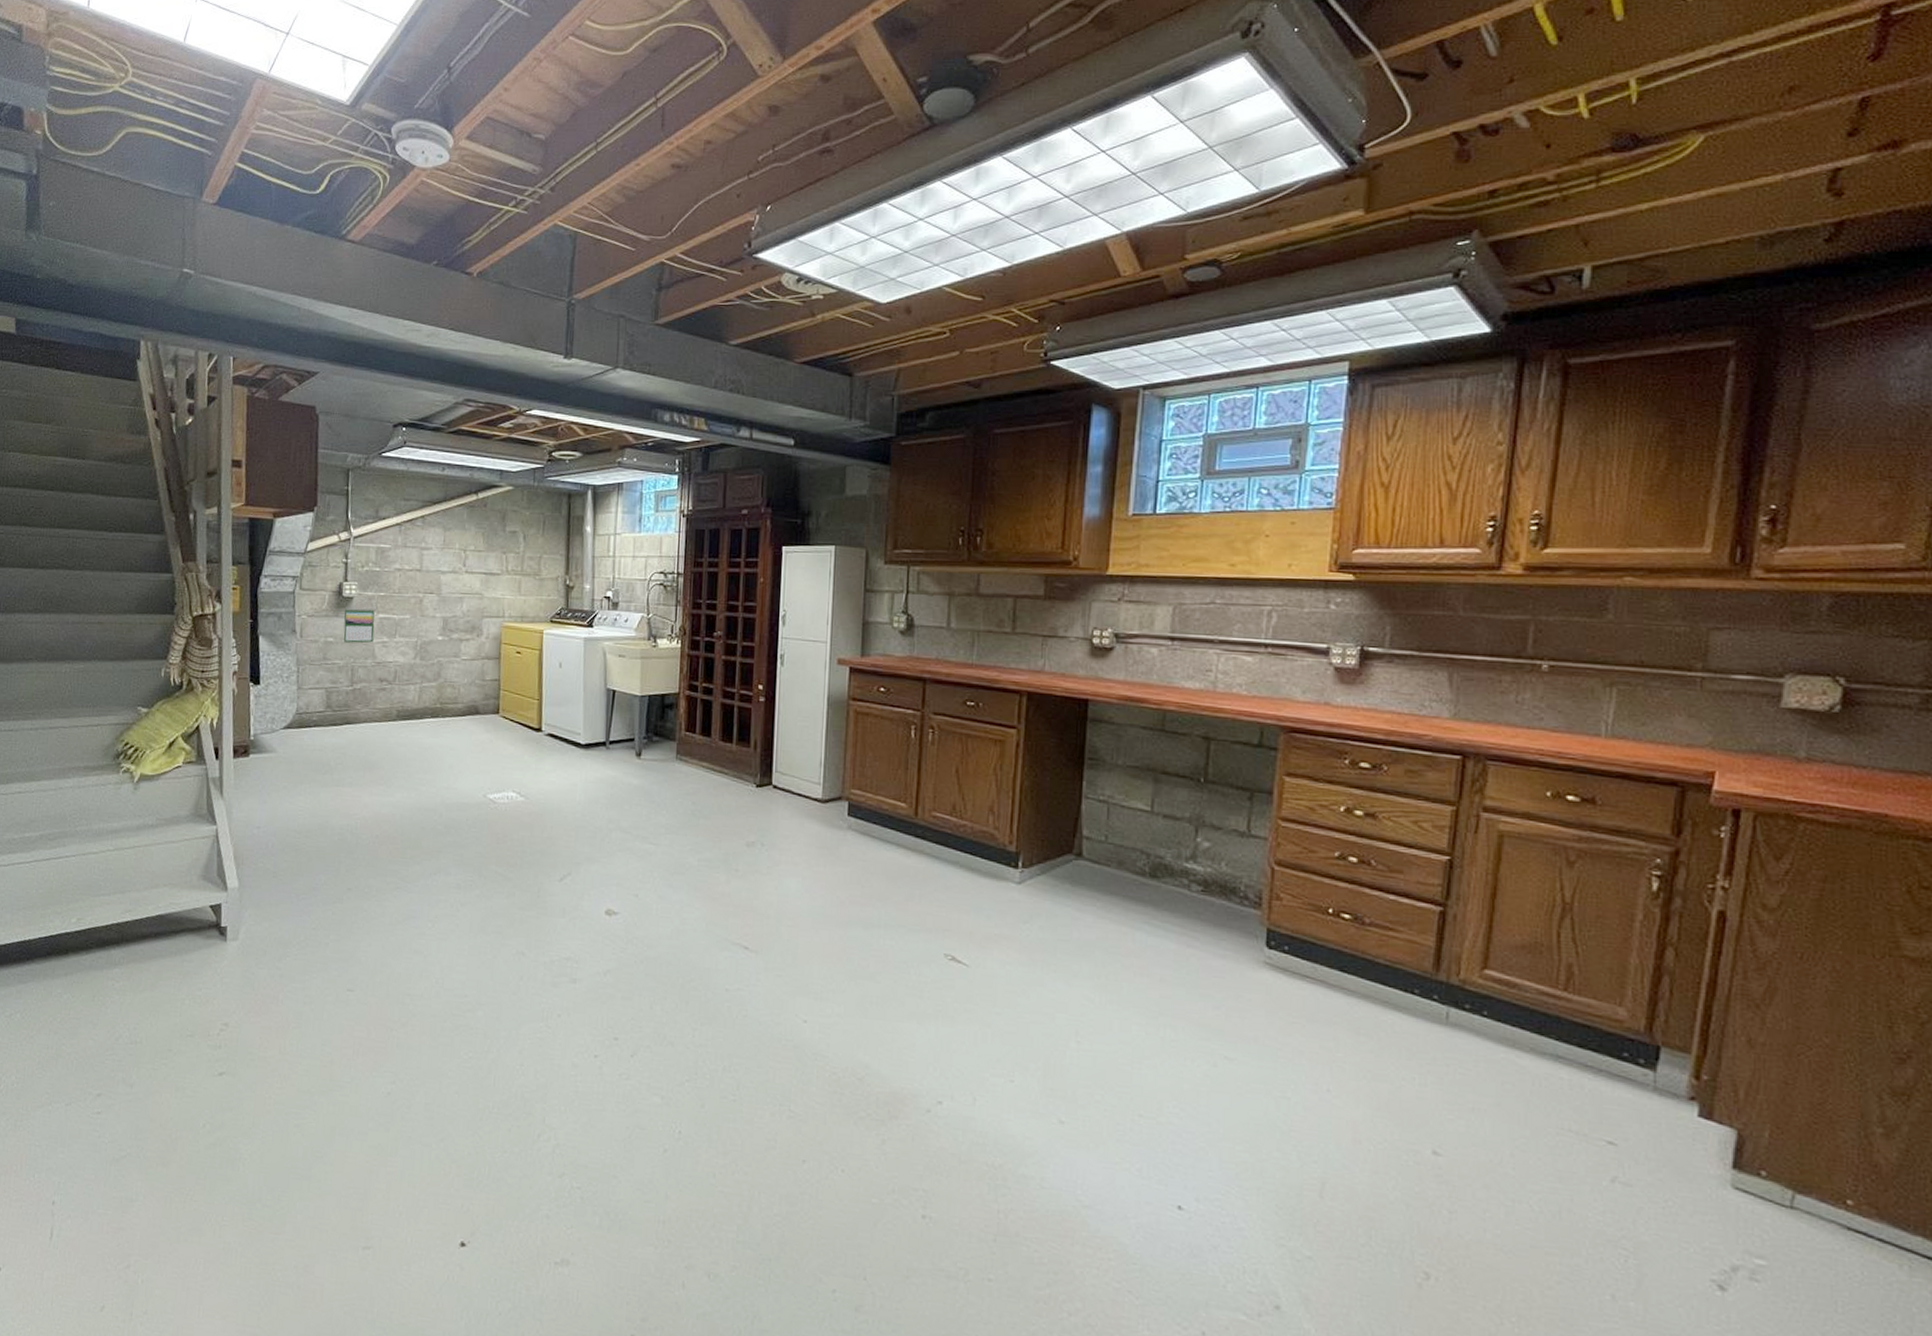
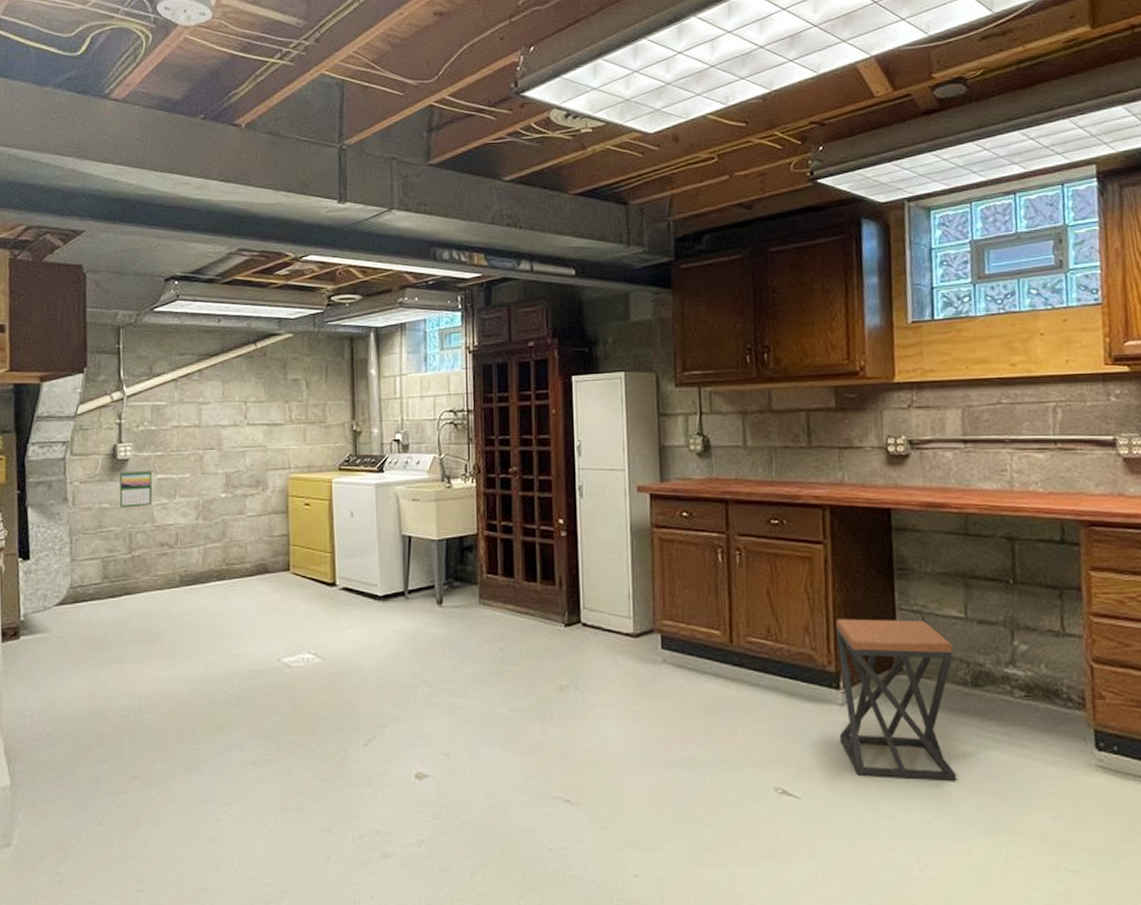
stool: none [1012,802,1134,963] -> present [835,618,957,780]

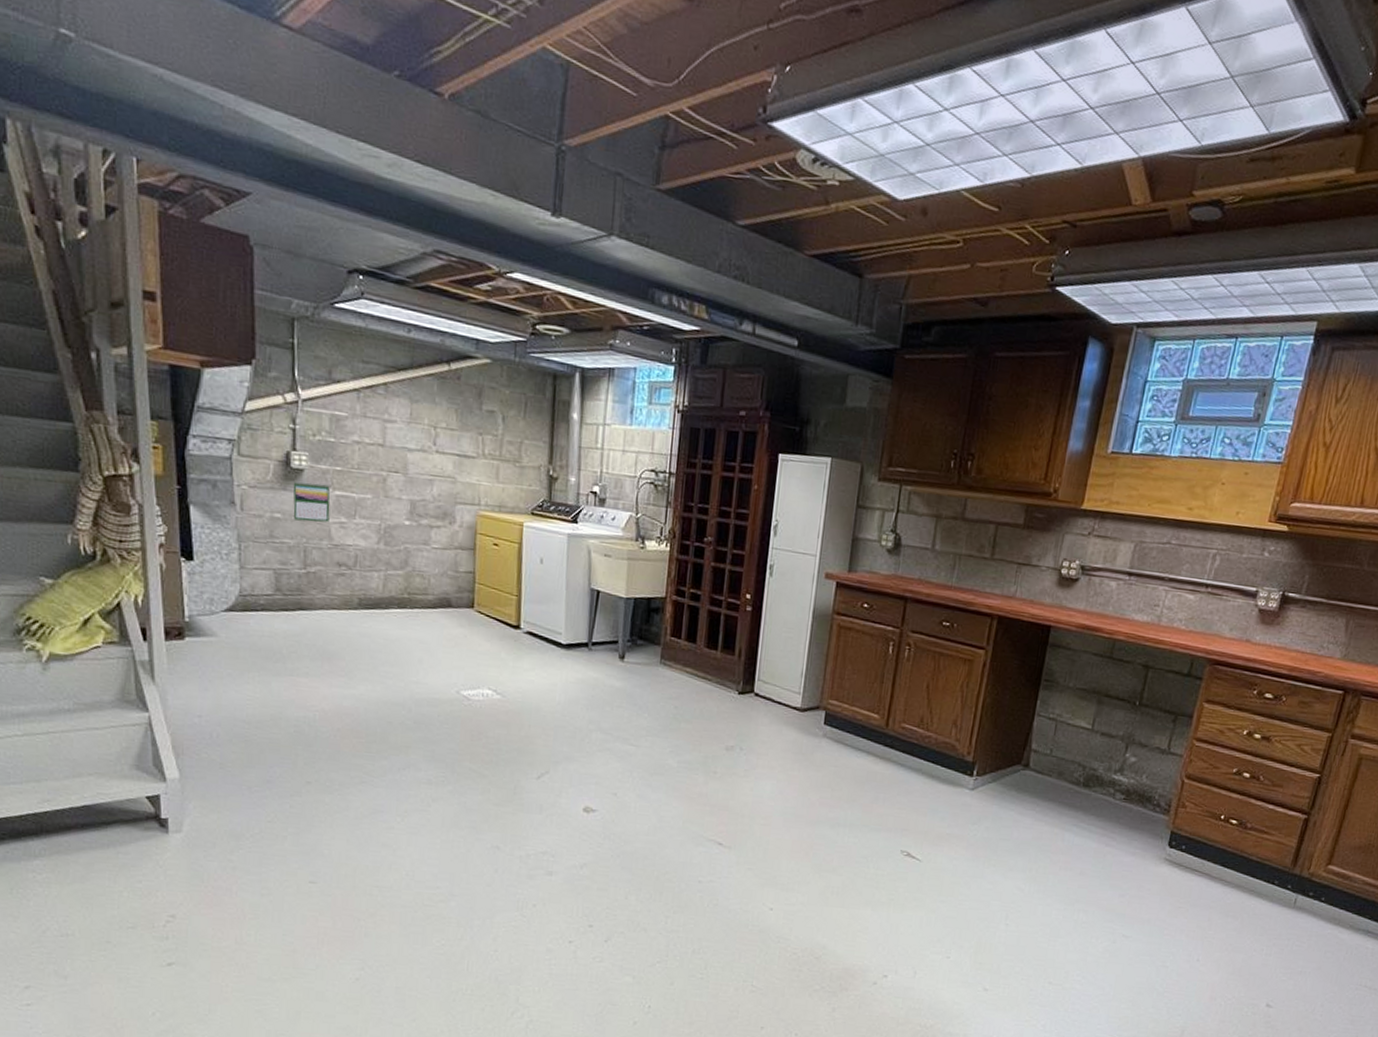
stool: present [835,618,957,780] -> none [963,717,1075,859]

